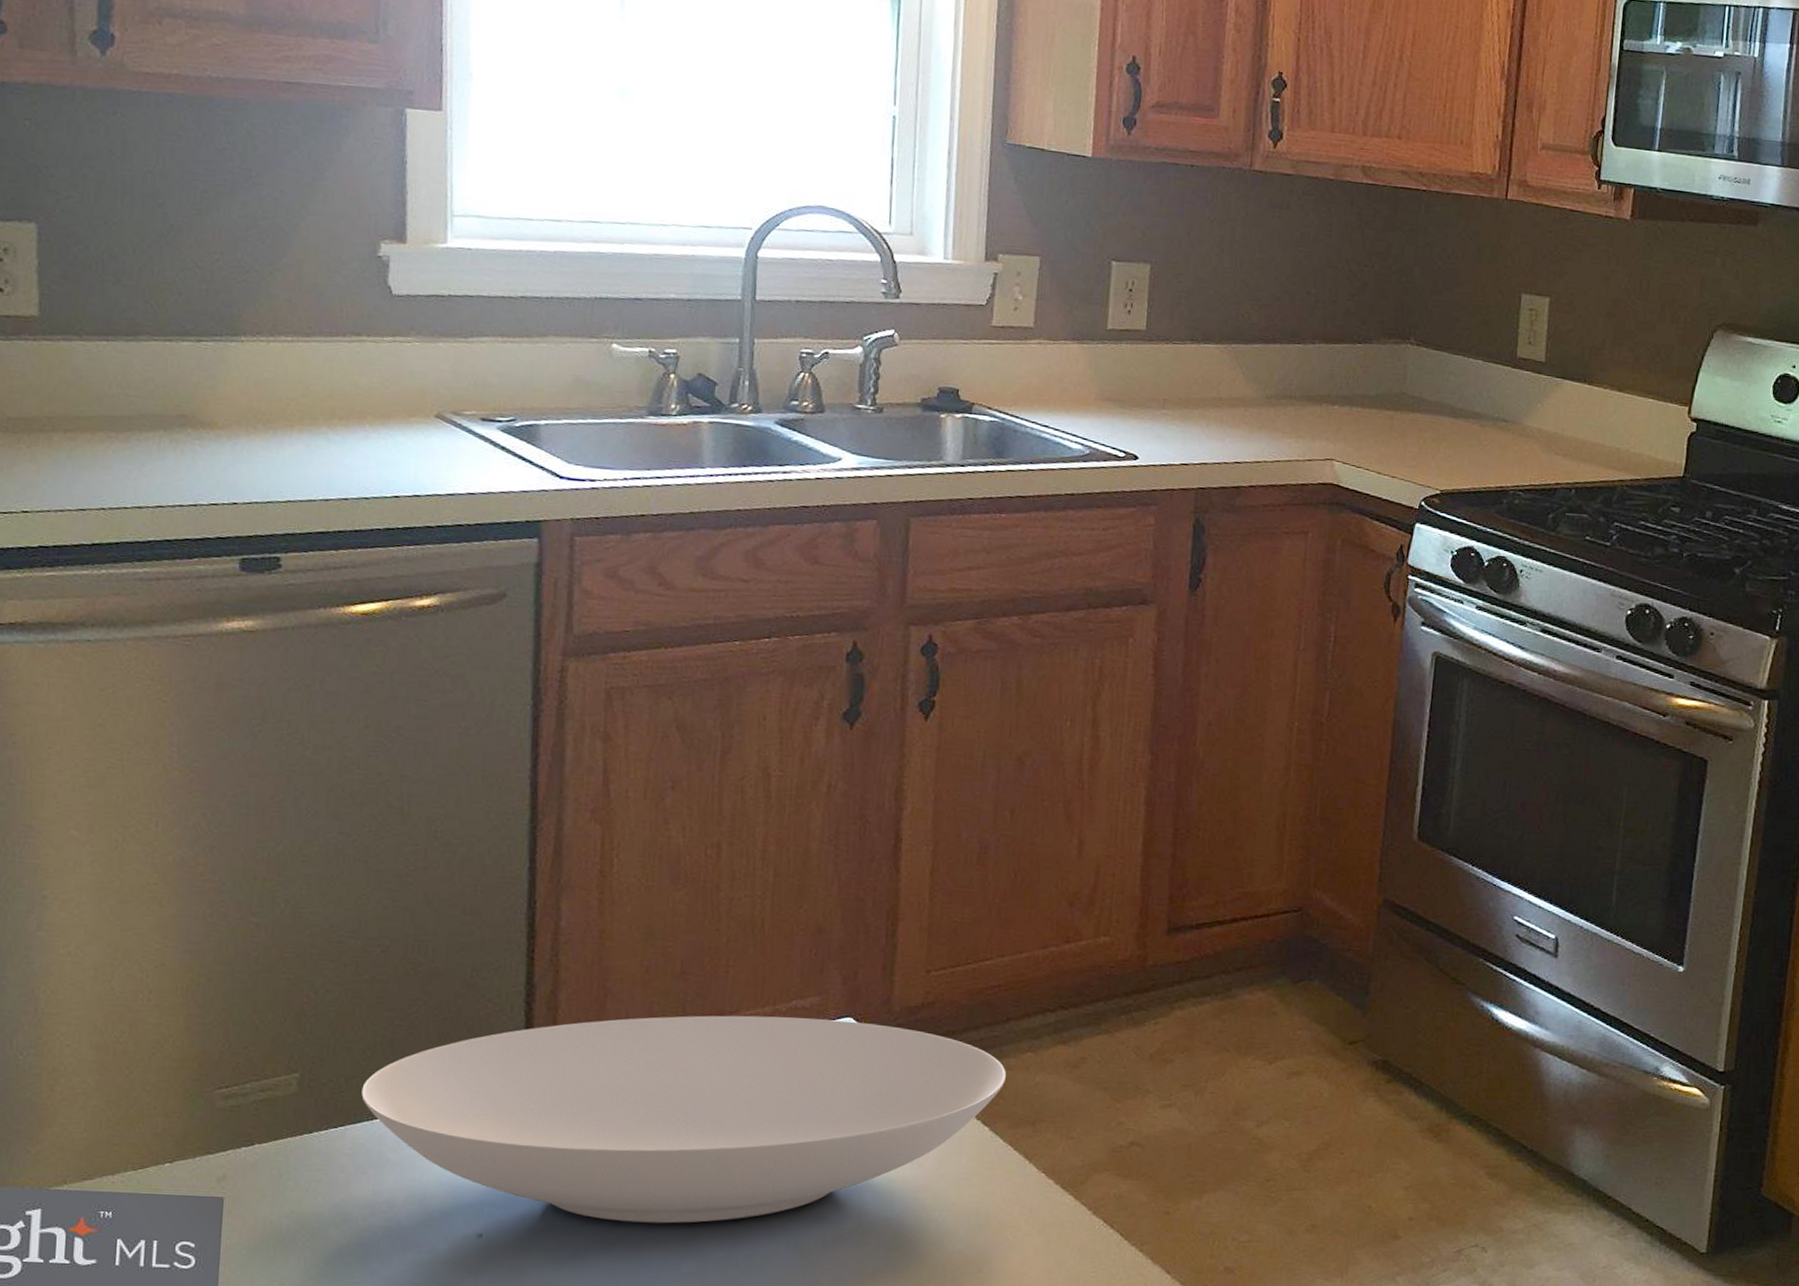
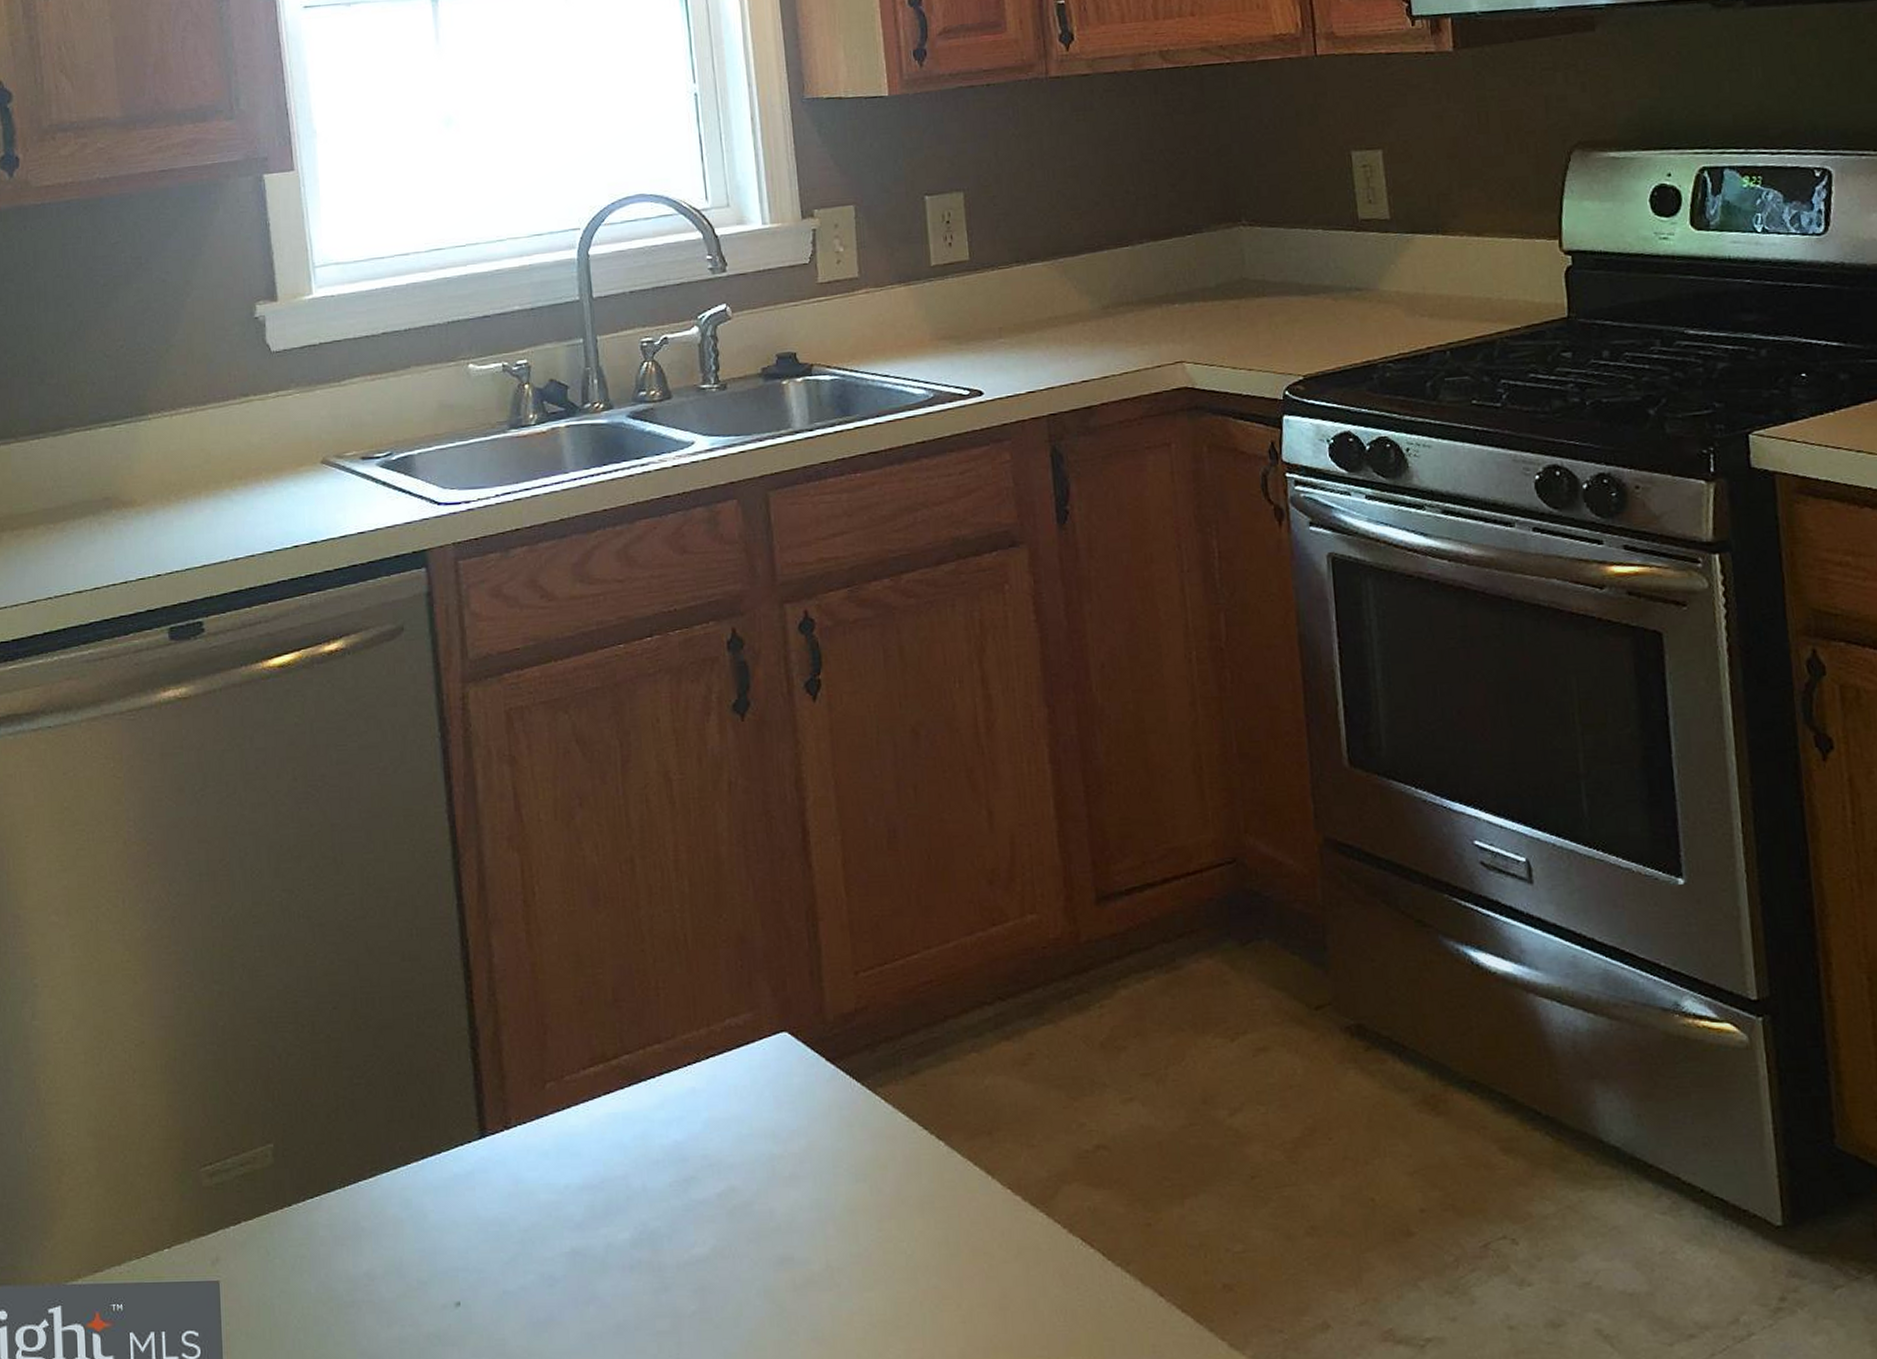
bowl: present [361,1015,1006,1224] -> none [331,1036,953,1278]

